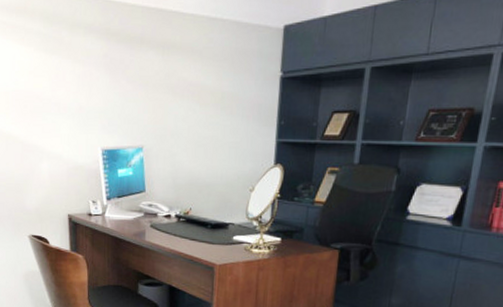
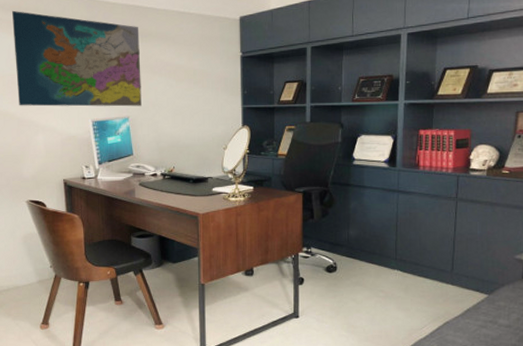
map: none [18,12,161,134] -> present [12,10,141,107]

